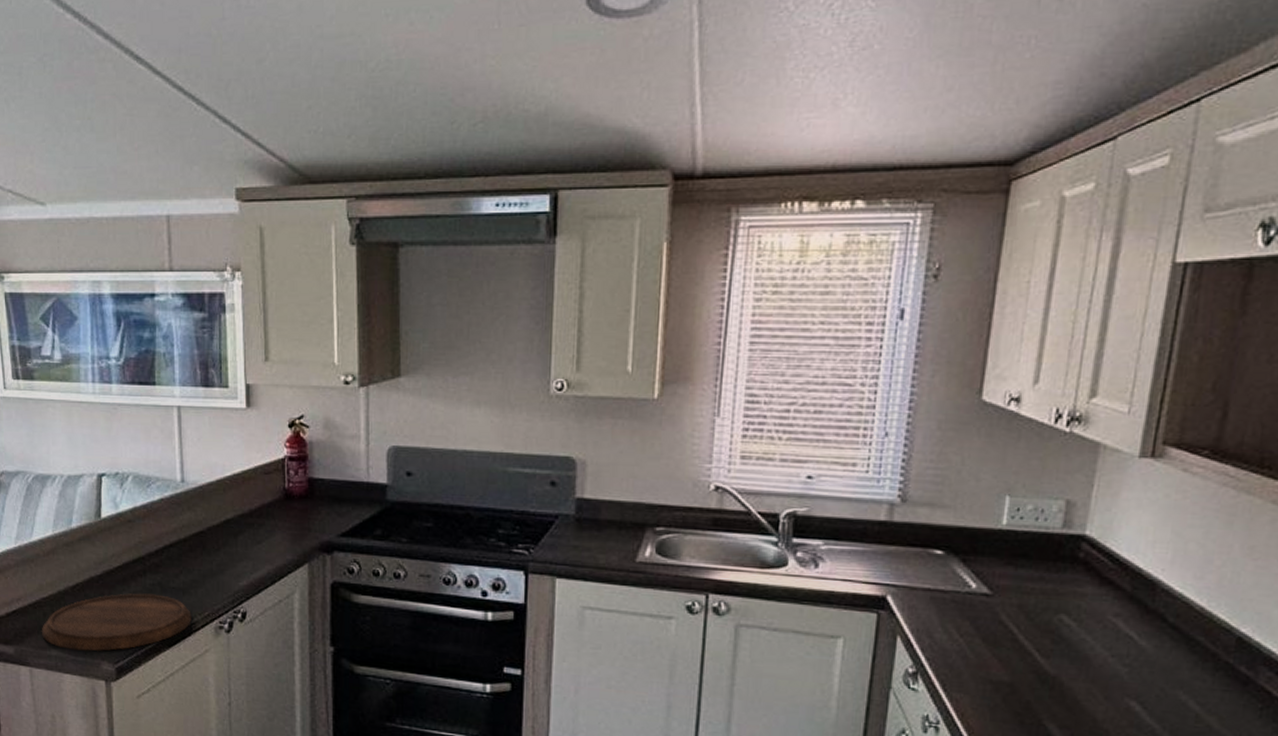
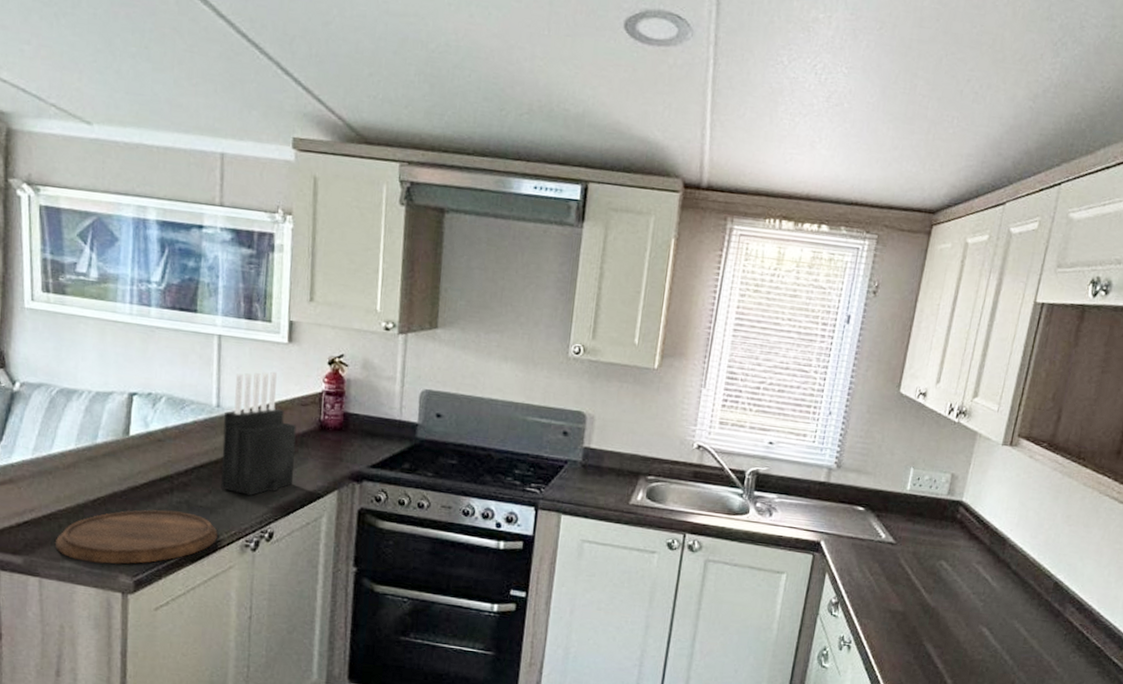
knife block: none [190,440,262,574] -> present [221,371,297,495]

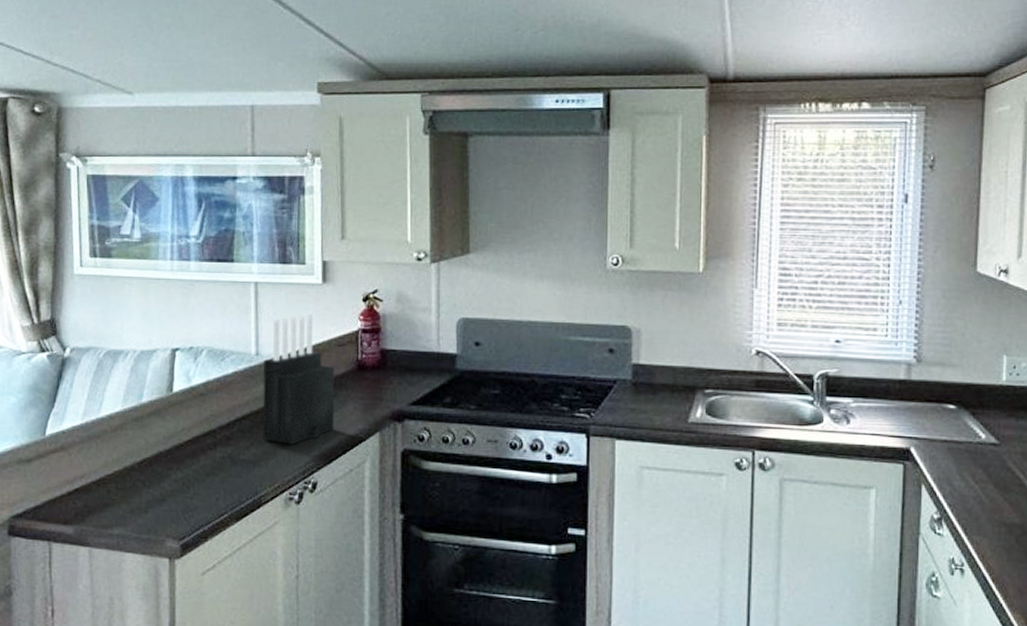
cutting board: present [56,509,218,564] -> none [104,467,261,528]

